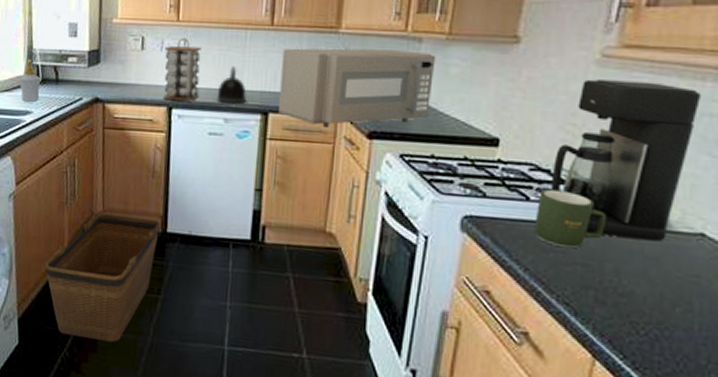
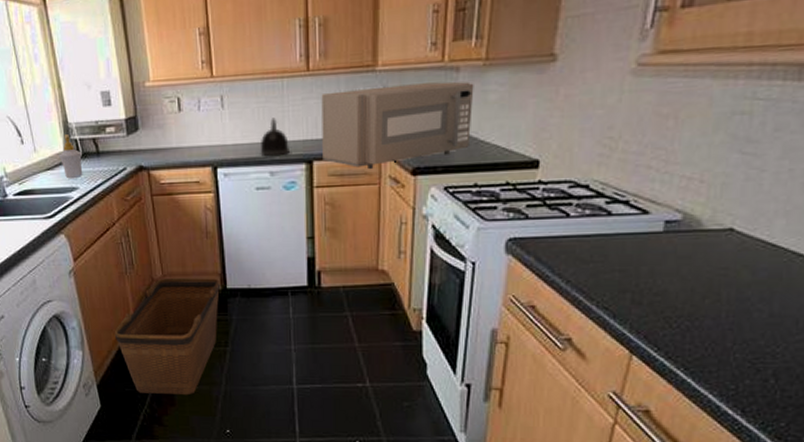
spice rack: present [163,38,201,102] -> none [202,94,242,160]
mug: present [534,189,607,249] -> none [575,203,643,258]
coffee maker: present [551,79,700,241] -> none [589,86,733,241]

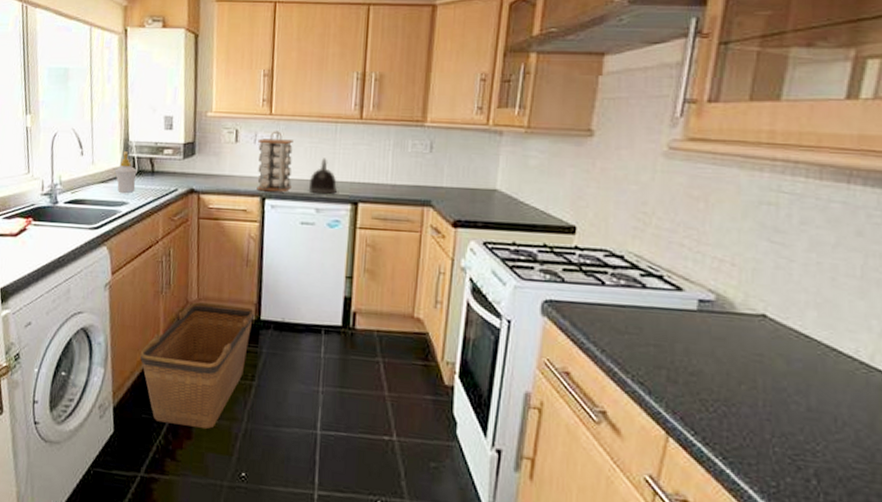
spice rack: none [202,94,242,160] -> present [256,131,293,193]
microwave: present [321,81,474,170] -> none [368,141,516,218]

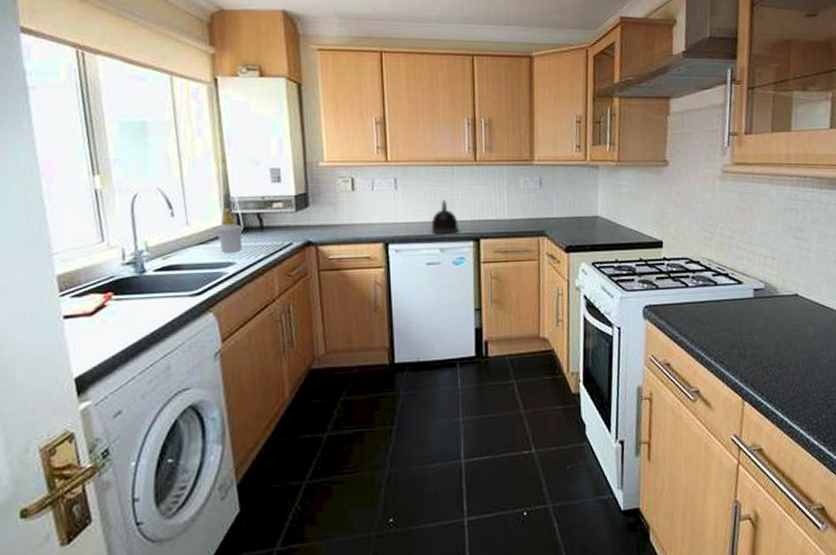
bicycle basket: present [140,302,255,430] -> none [264,353,389,489]
spice rack: present [256,131,293,193] -> none [375,177,414,237]

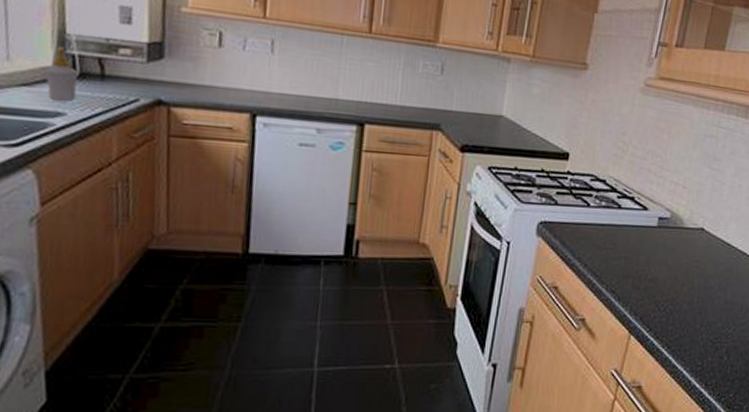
kettle: present [431,200,459,235] -> none [308,73,342,114]

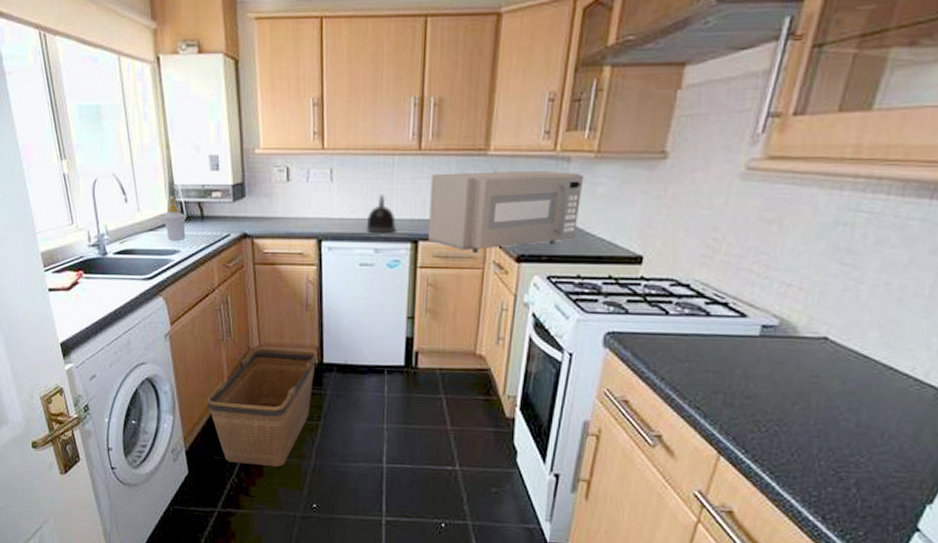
bicycle basket: none [85,236,242,383] -> present [206,348,318,468]
kettle: none [308,73,342,114] -> present [366,194,396,234]
microwave: none [375,58,522,141] -> present [428,171,584,254]

